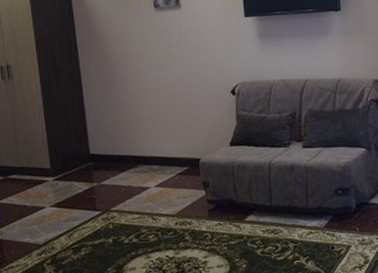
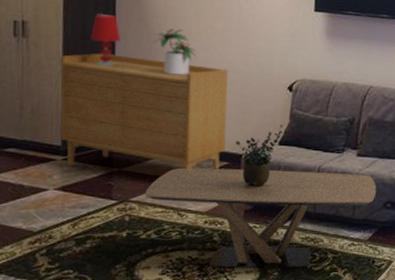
sideboard: none [39,82,184,186] -> present [60,53,228,170]
table lamp: none [60,49,85,95] -> present [90,14,121,67]
potted plant: none [111,52,148,94] -> present [154,28,197,76]
coffee table: none [122,165,327,264] -> present [144,167,377,269]
potted plant: none [192,127,232,188] -> present [235,125,283,188]

